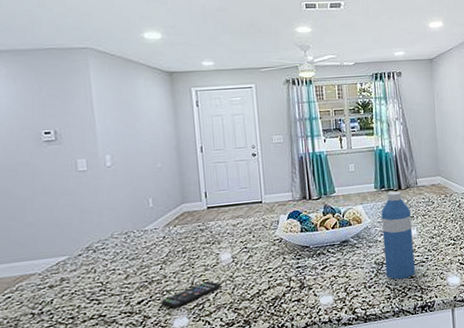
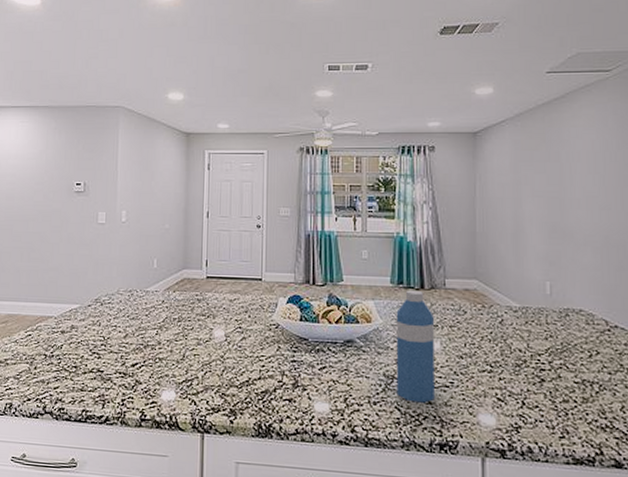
smartphone: present [161,281,221,308] -> none [153,357,211,378]

